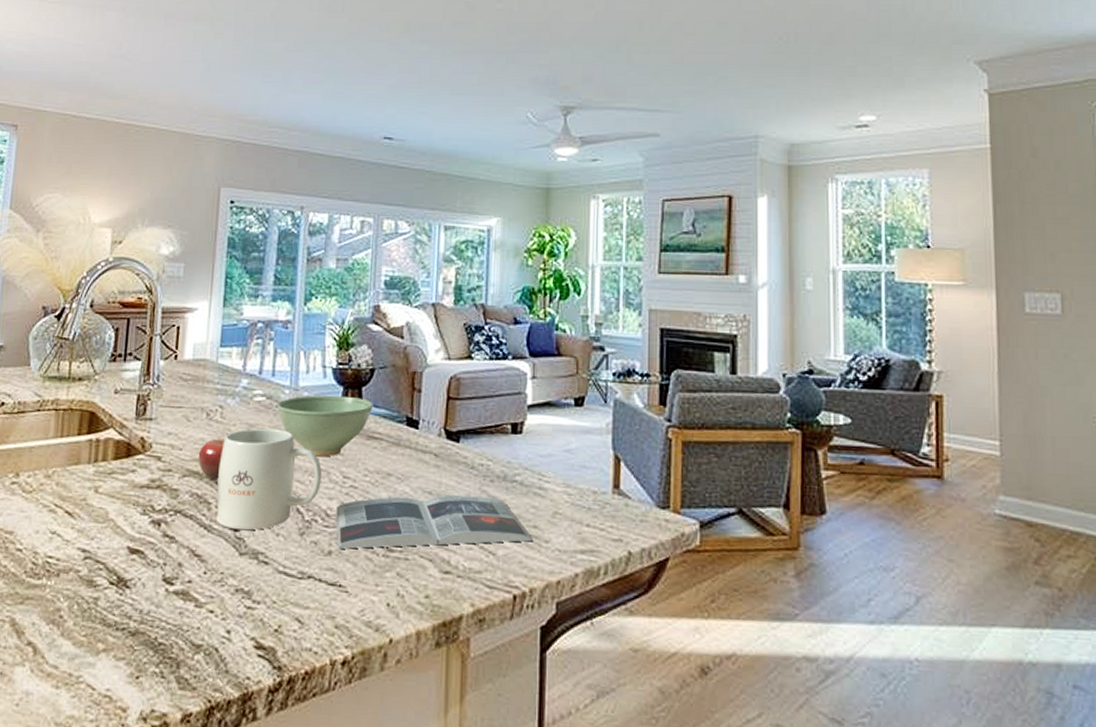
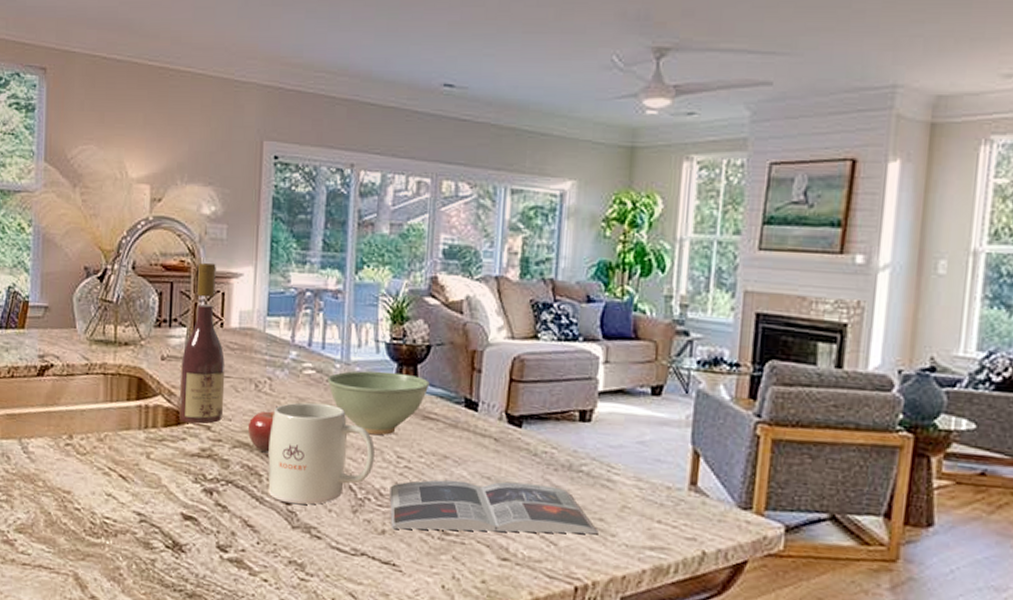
wine bottle: none [130,298,178,455] -> present [179,262,225,425]

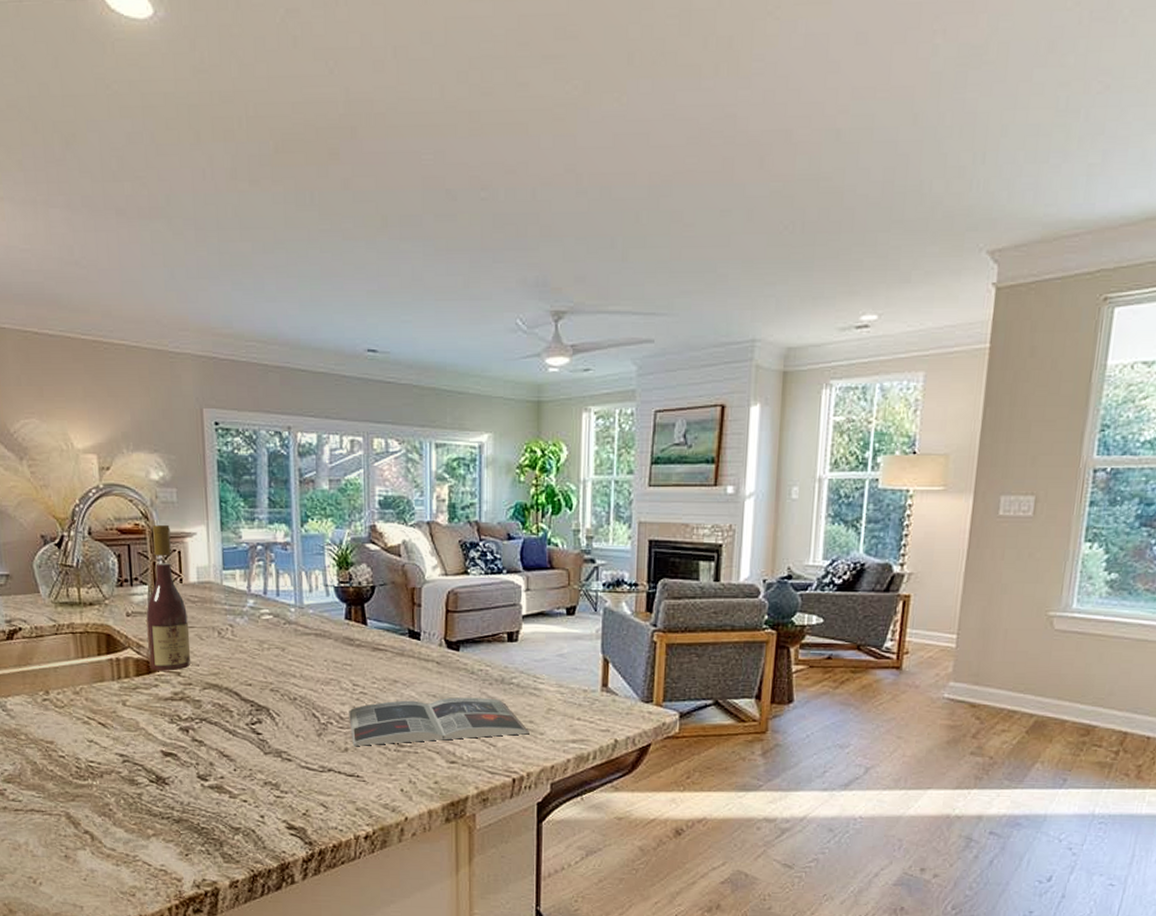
fruit: present [247,404,277,452] -> none [215,648,241,690]
mug: present [267,402,376,505] -> none [235,643,334,734]
bowl: present [326,371,430,436] -> none [283,612,377,668]

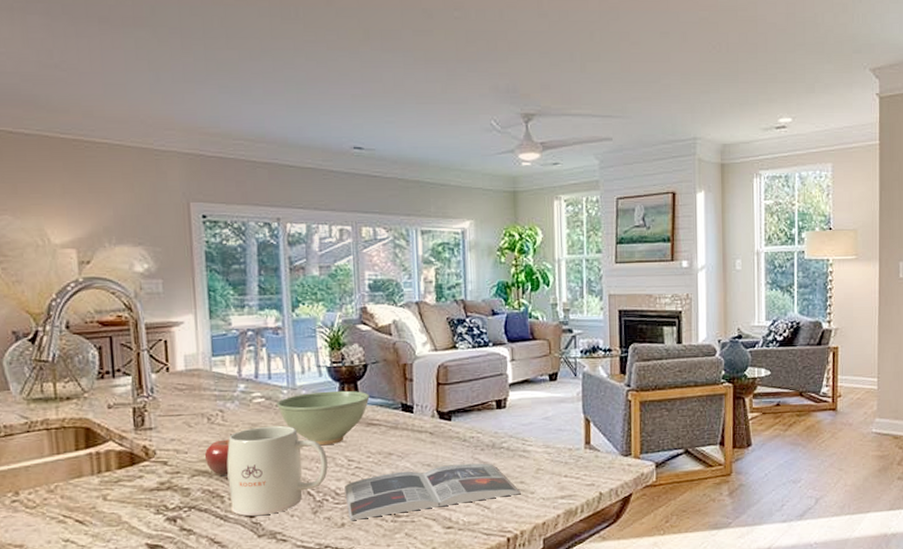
wine bottle: present [146,524,191,671] -> none [129,315,179,462]
fruit: none [215,648,241,690] -> present [204,433,232,476]
mug: none [235,643,334,734] -> present [226,425,329,517]
bowl: none [283,612,377,668] -> present [276,390,370,446]

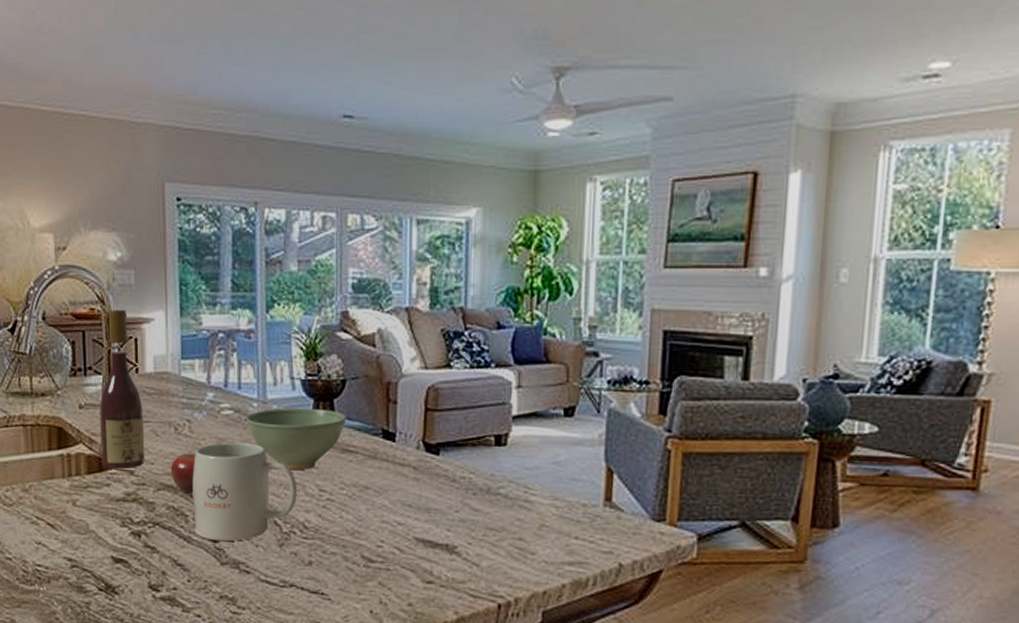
wine bottle: none [129,315,179,462] -> present [99,309,145,470]
magazine: present [344,463,521,520] -> none [314,508,518,560]

